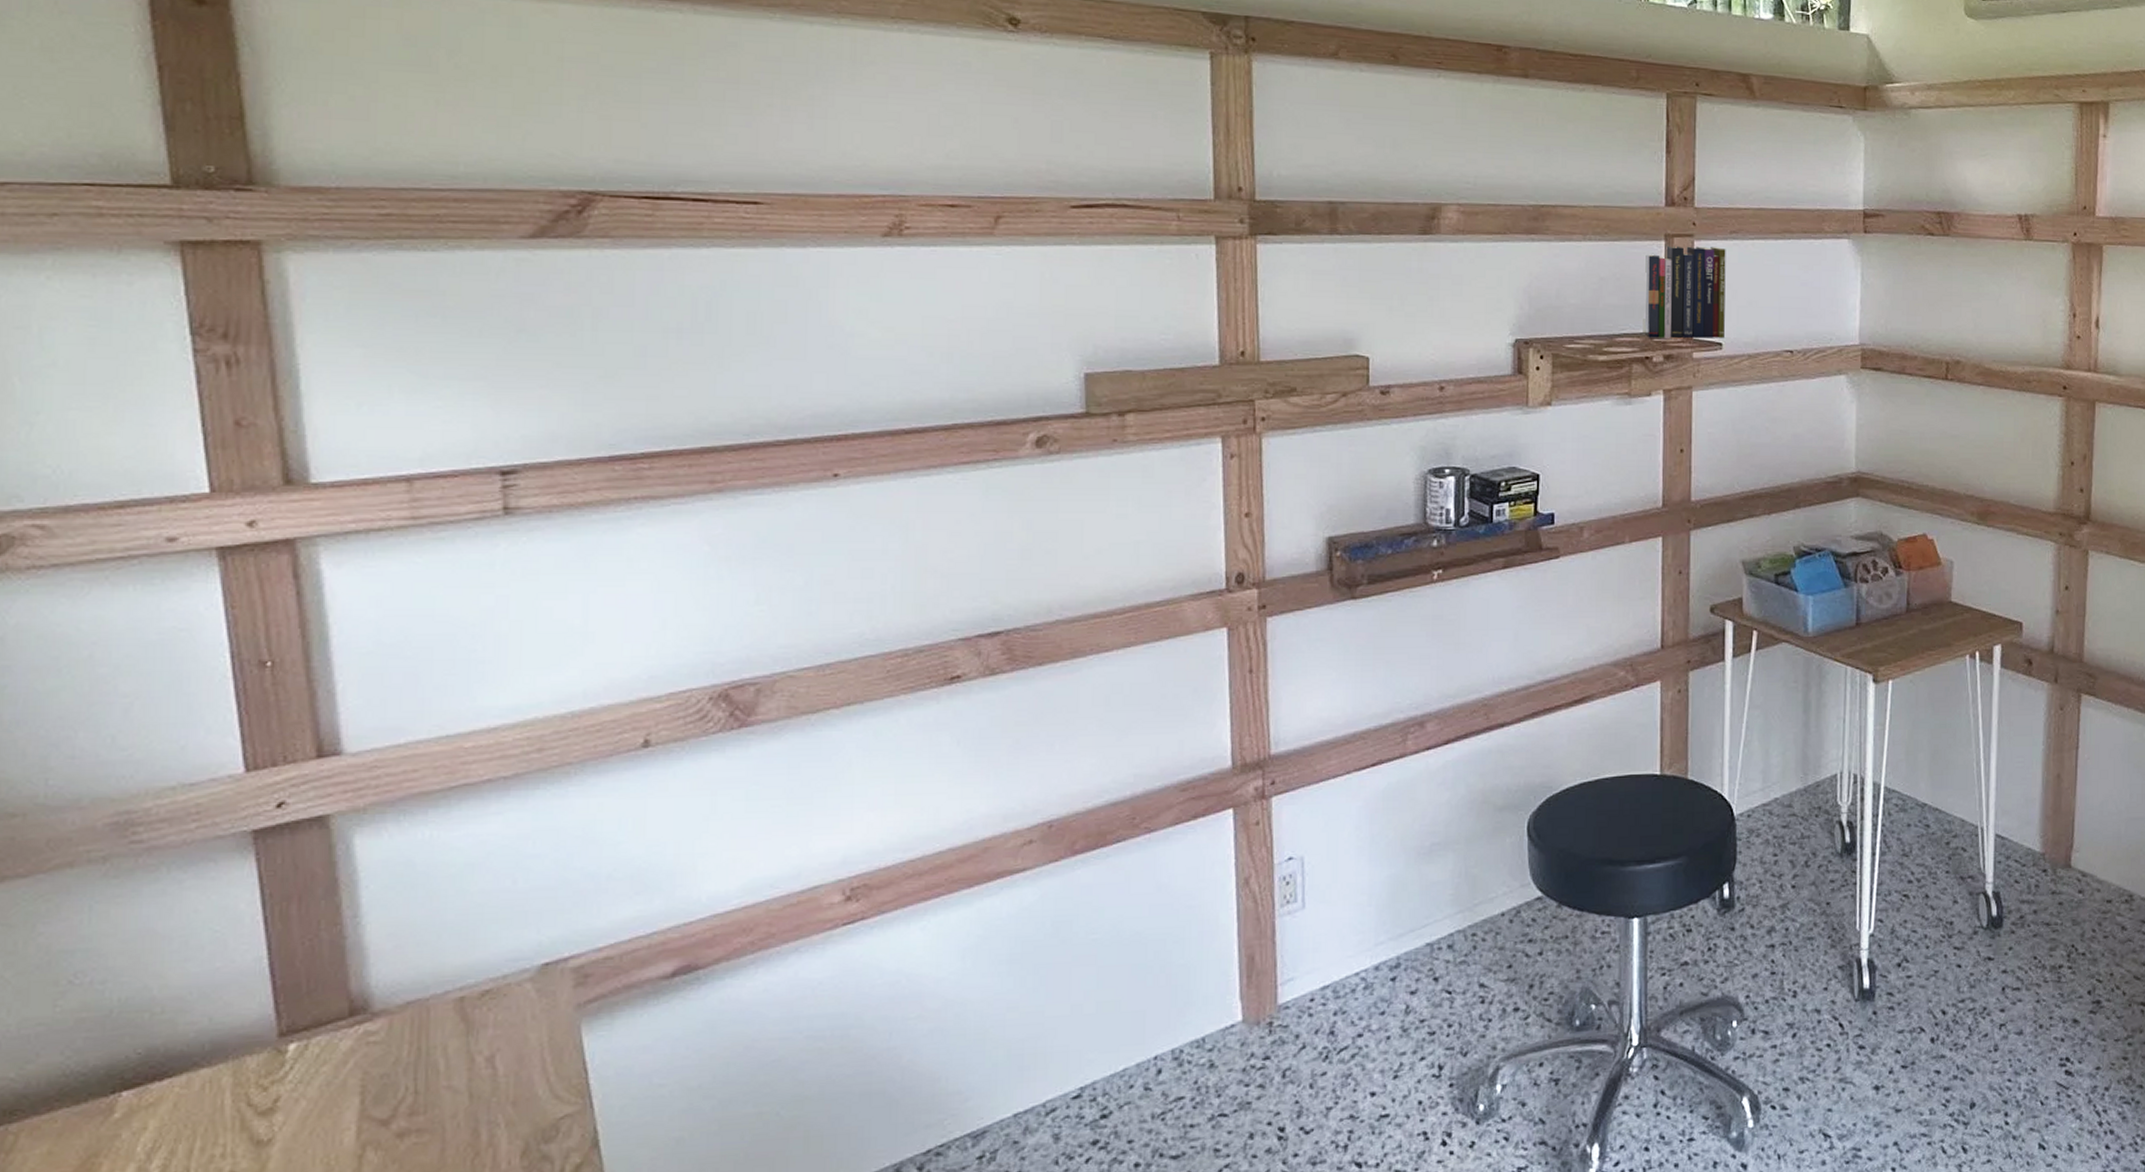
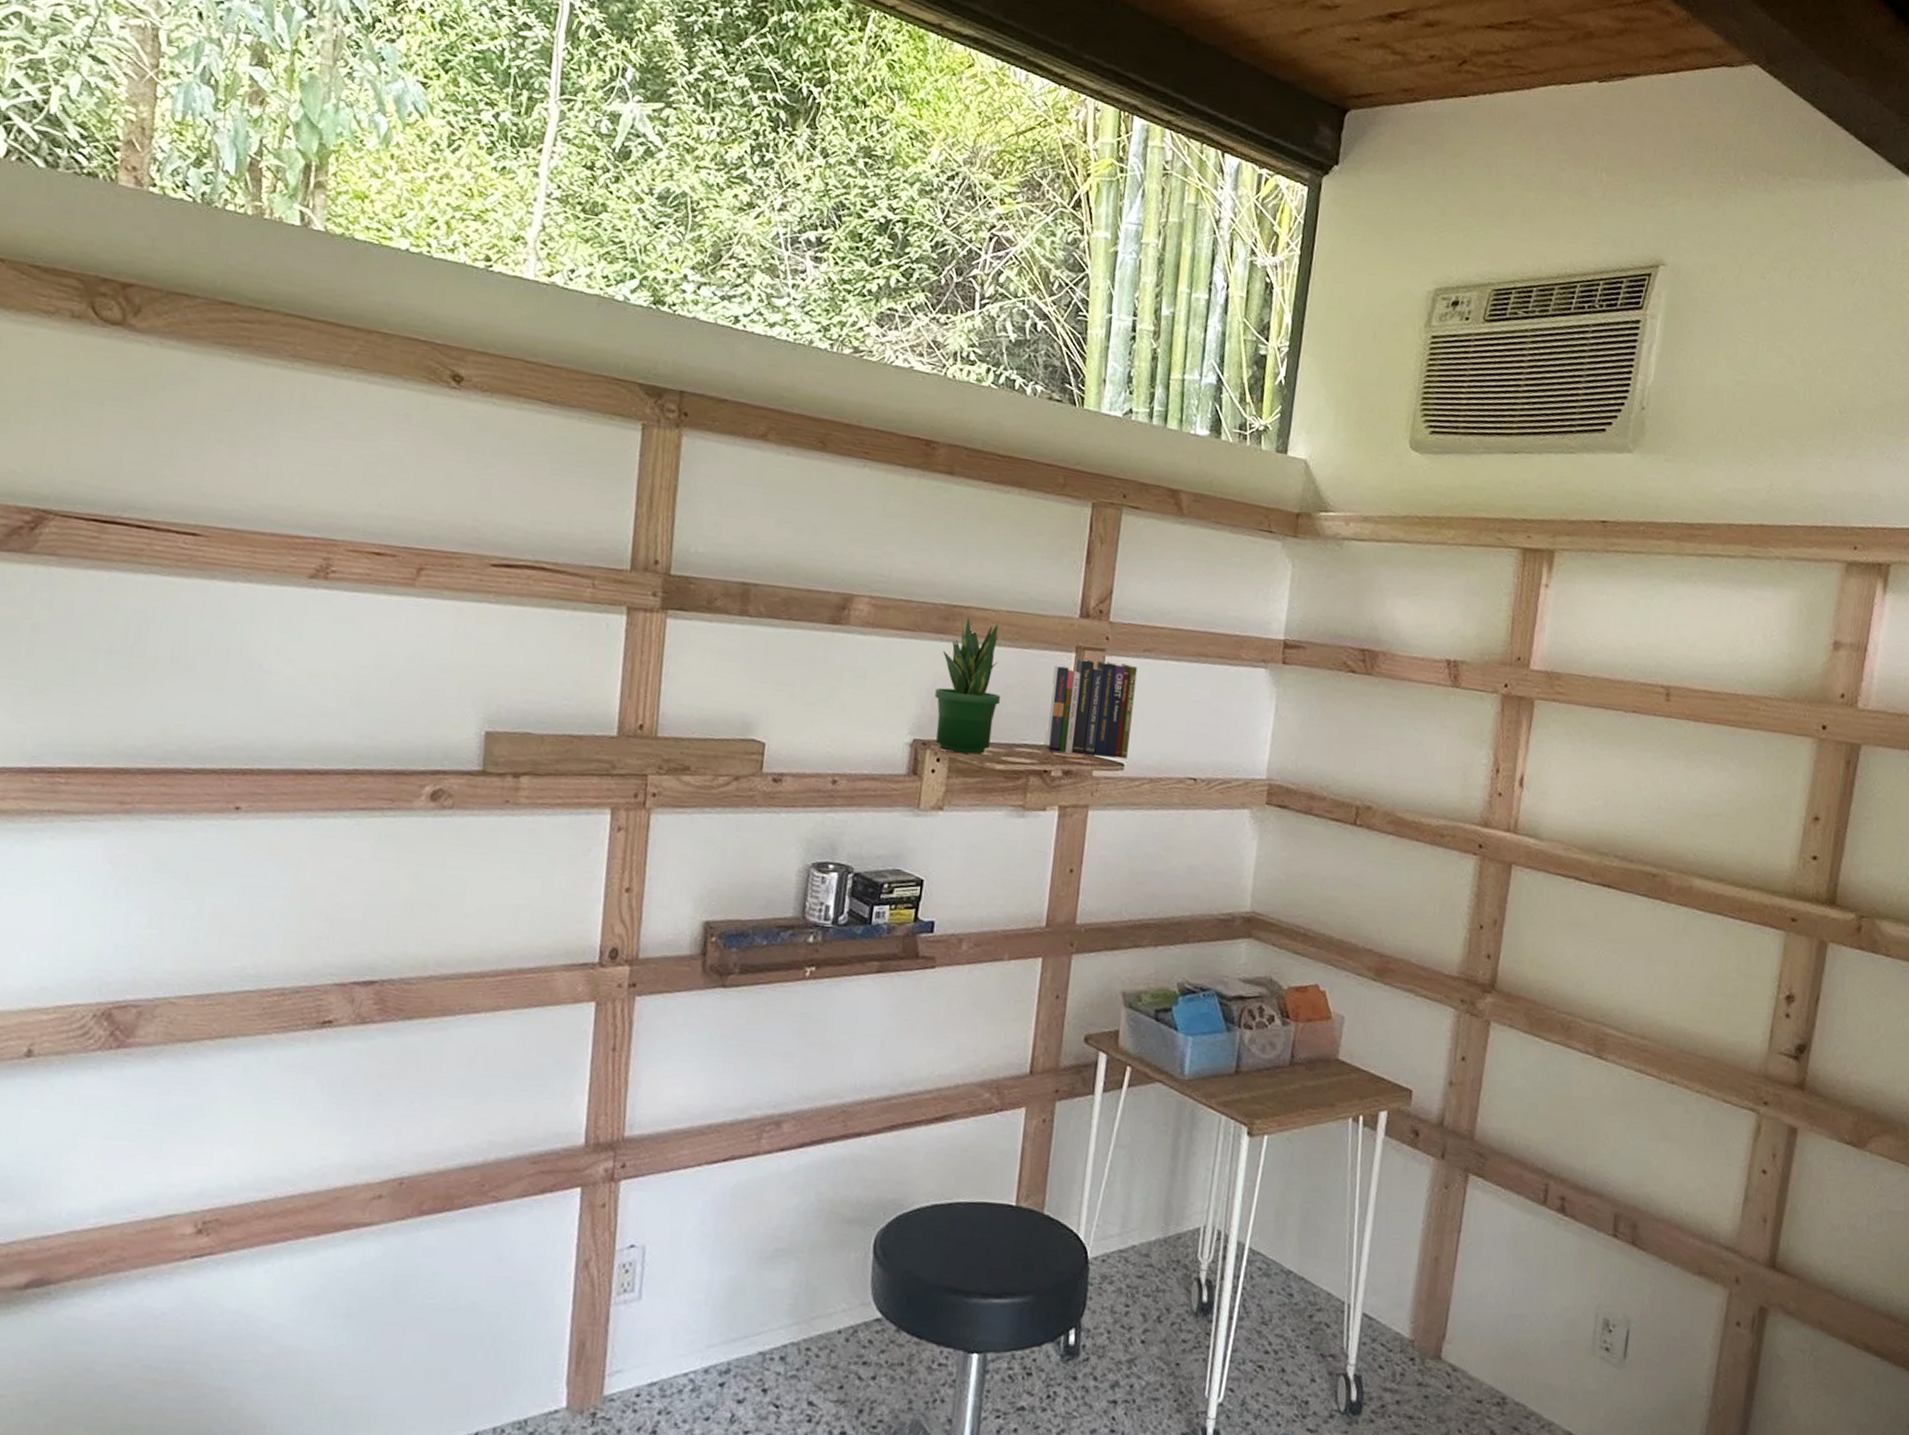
planter: none [1532,216,1596,348] -> present [934,617,1000,755]

